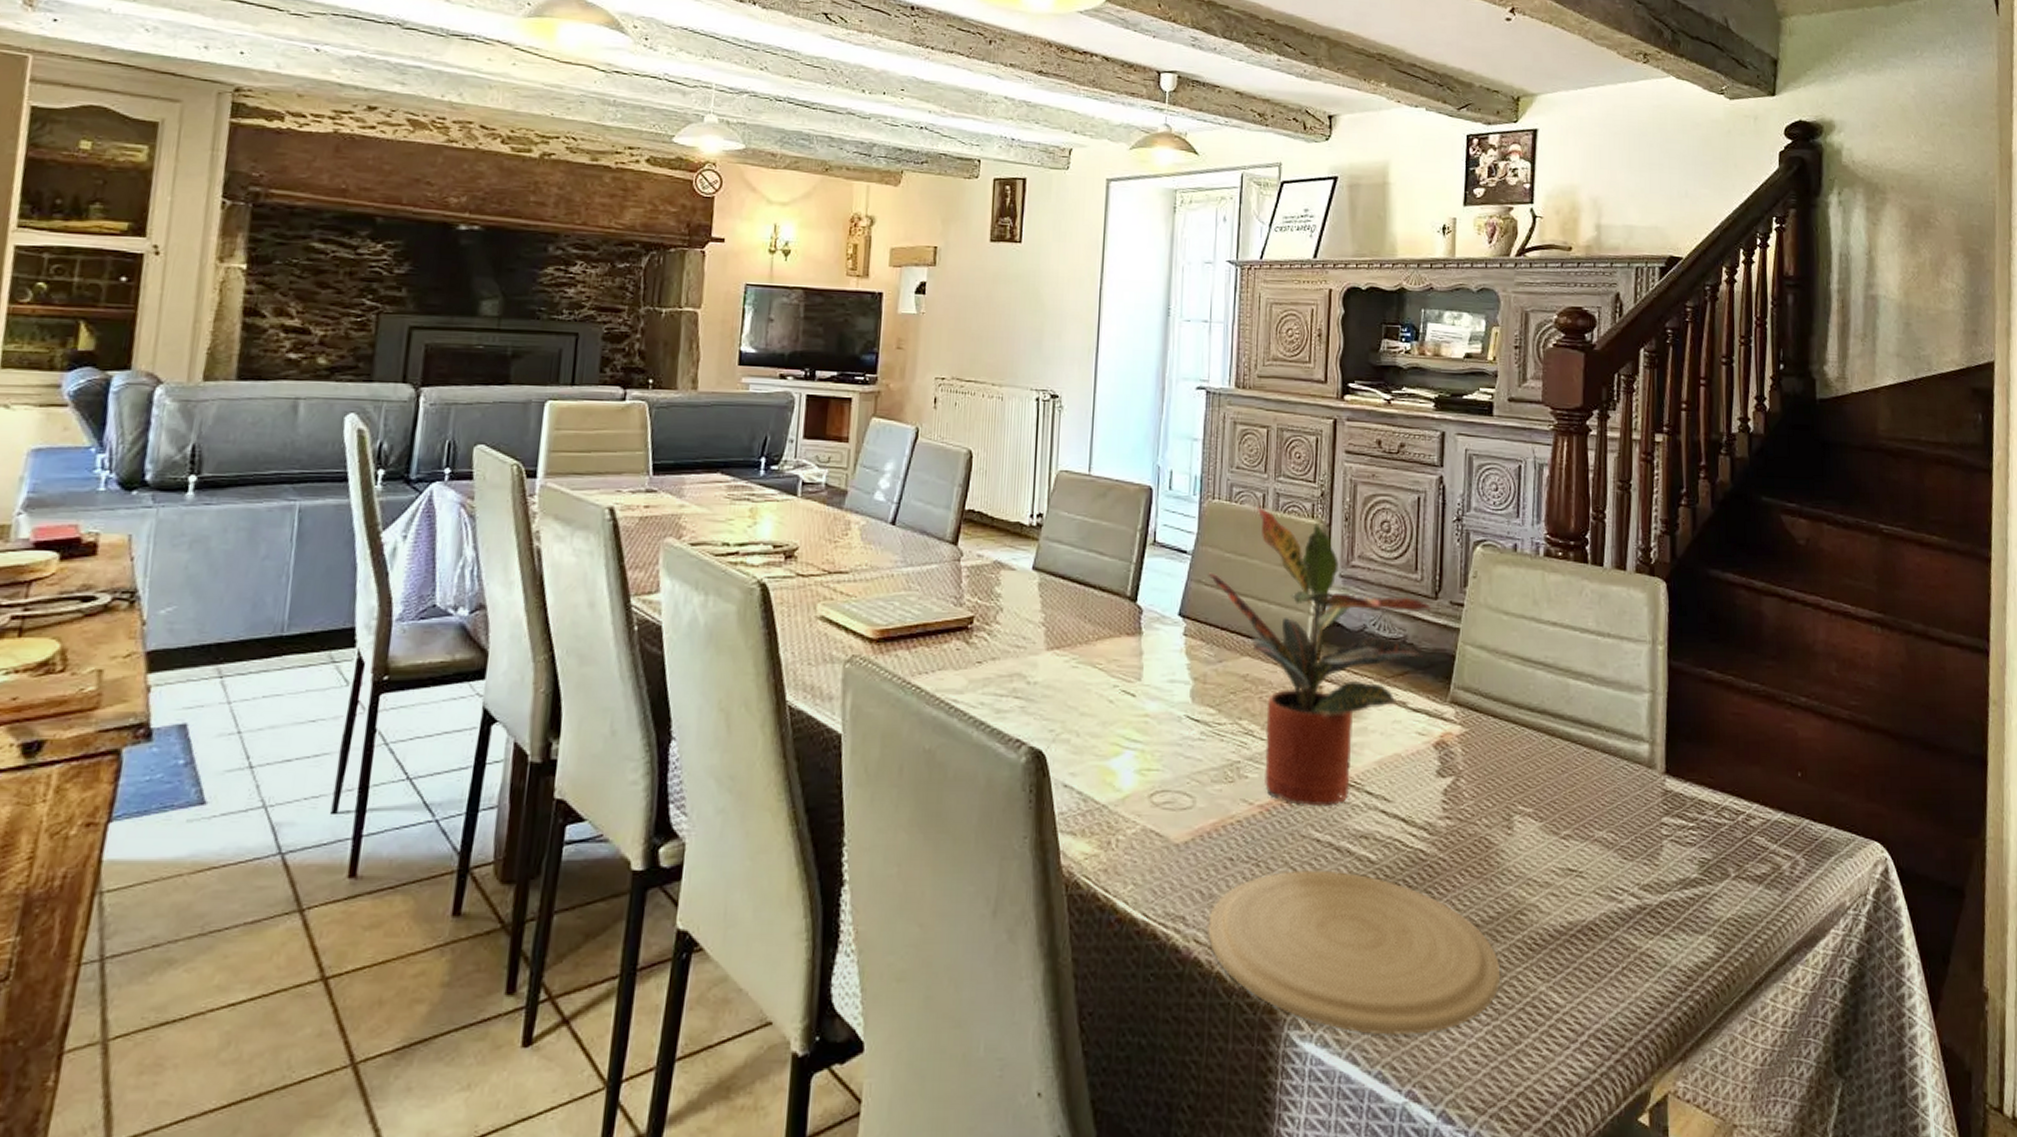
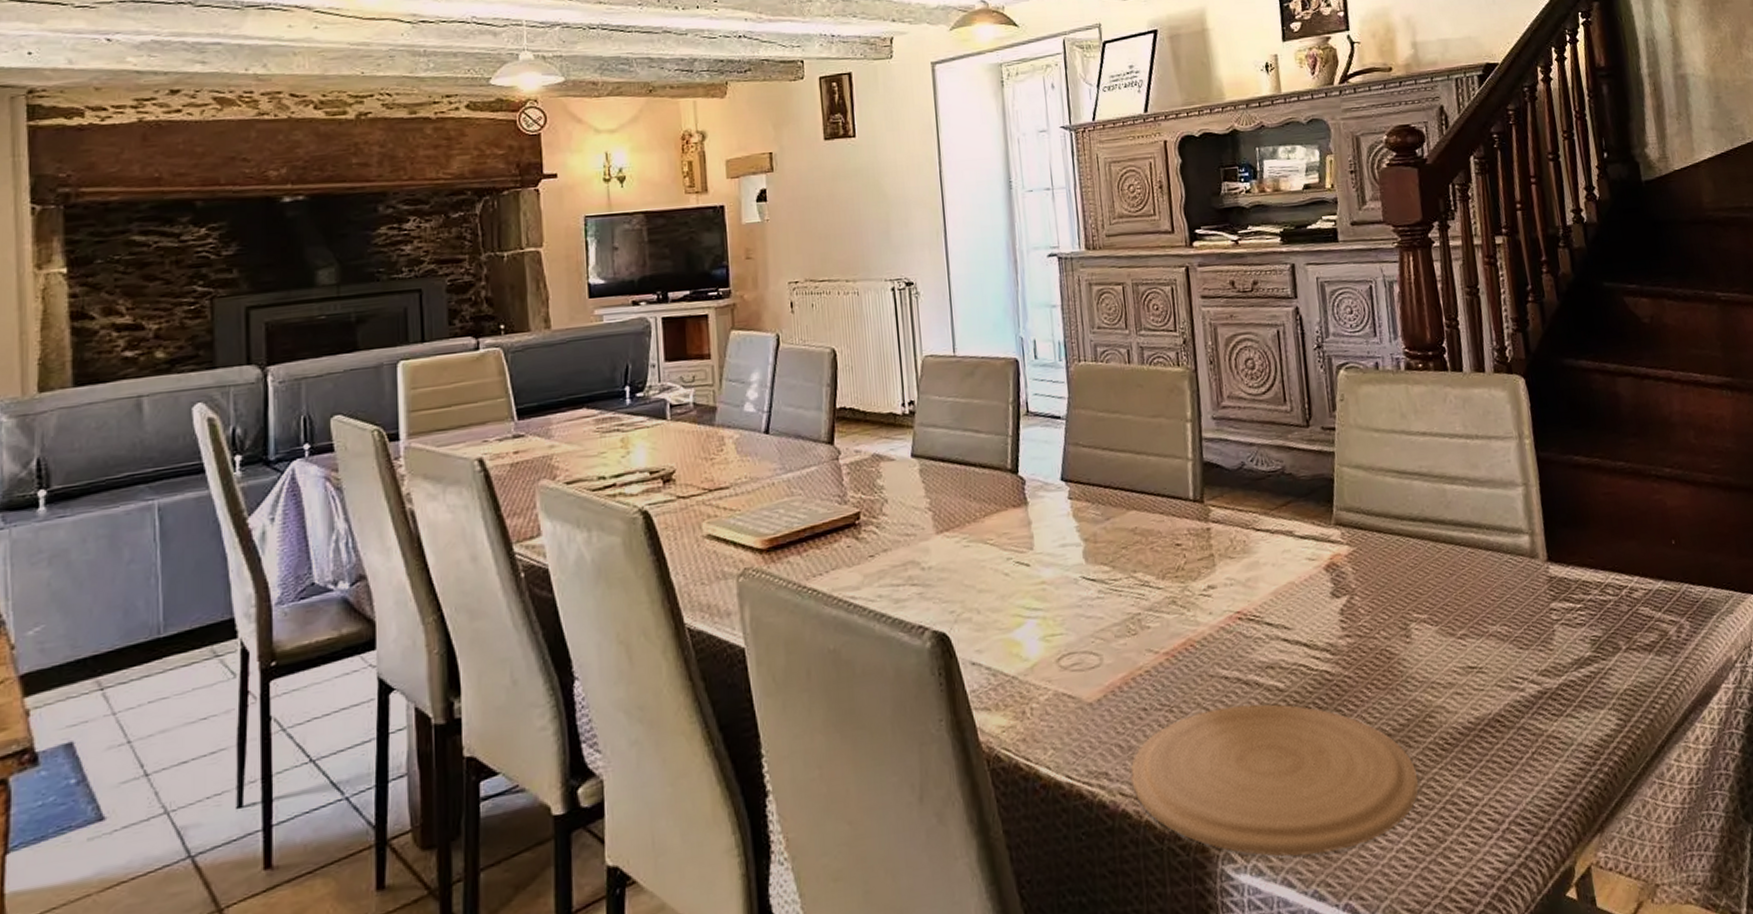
potted plant: present [1208,507,1433,807] -> none [1084,363,1306,647]

